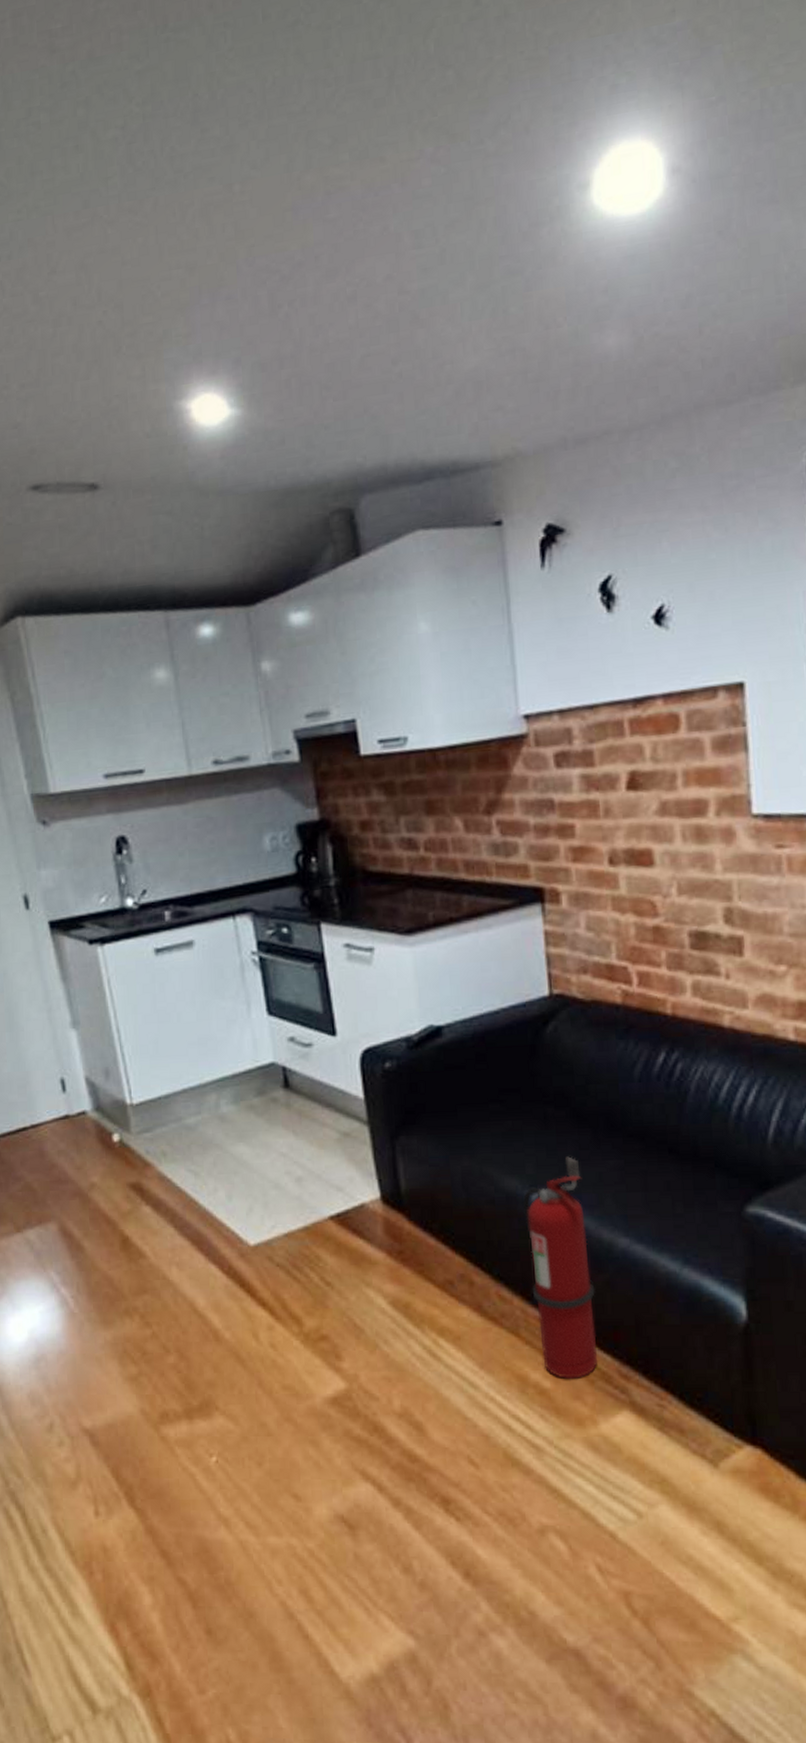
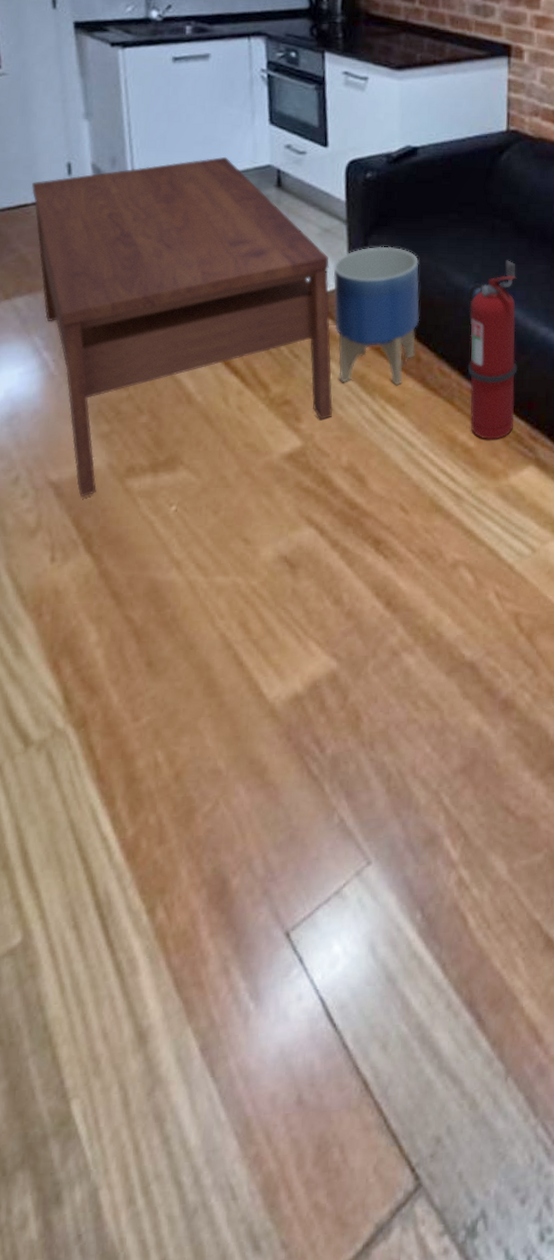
coffee table: none [28,1057,377,1447] -> present [31,156,333,498]
planter: none [359,1148,468,1316] -> present [333,246,420,386]

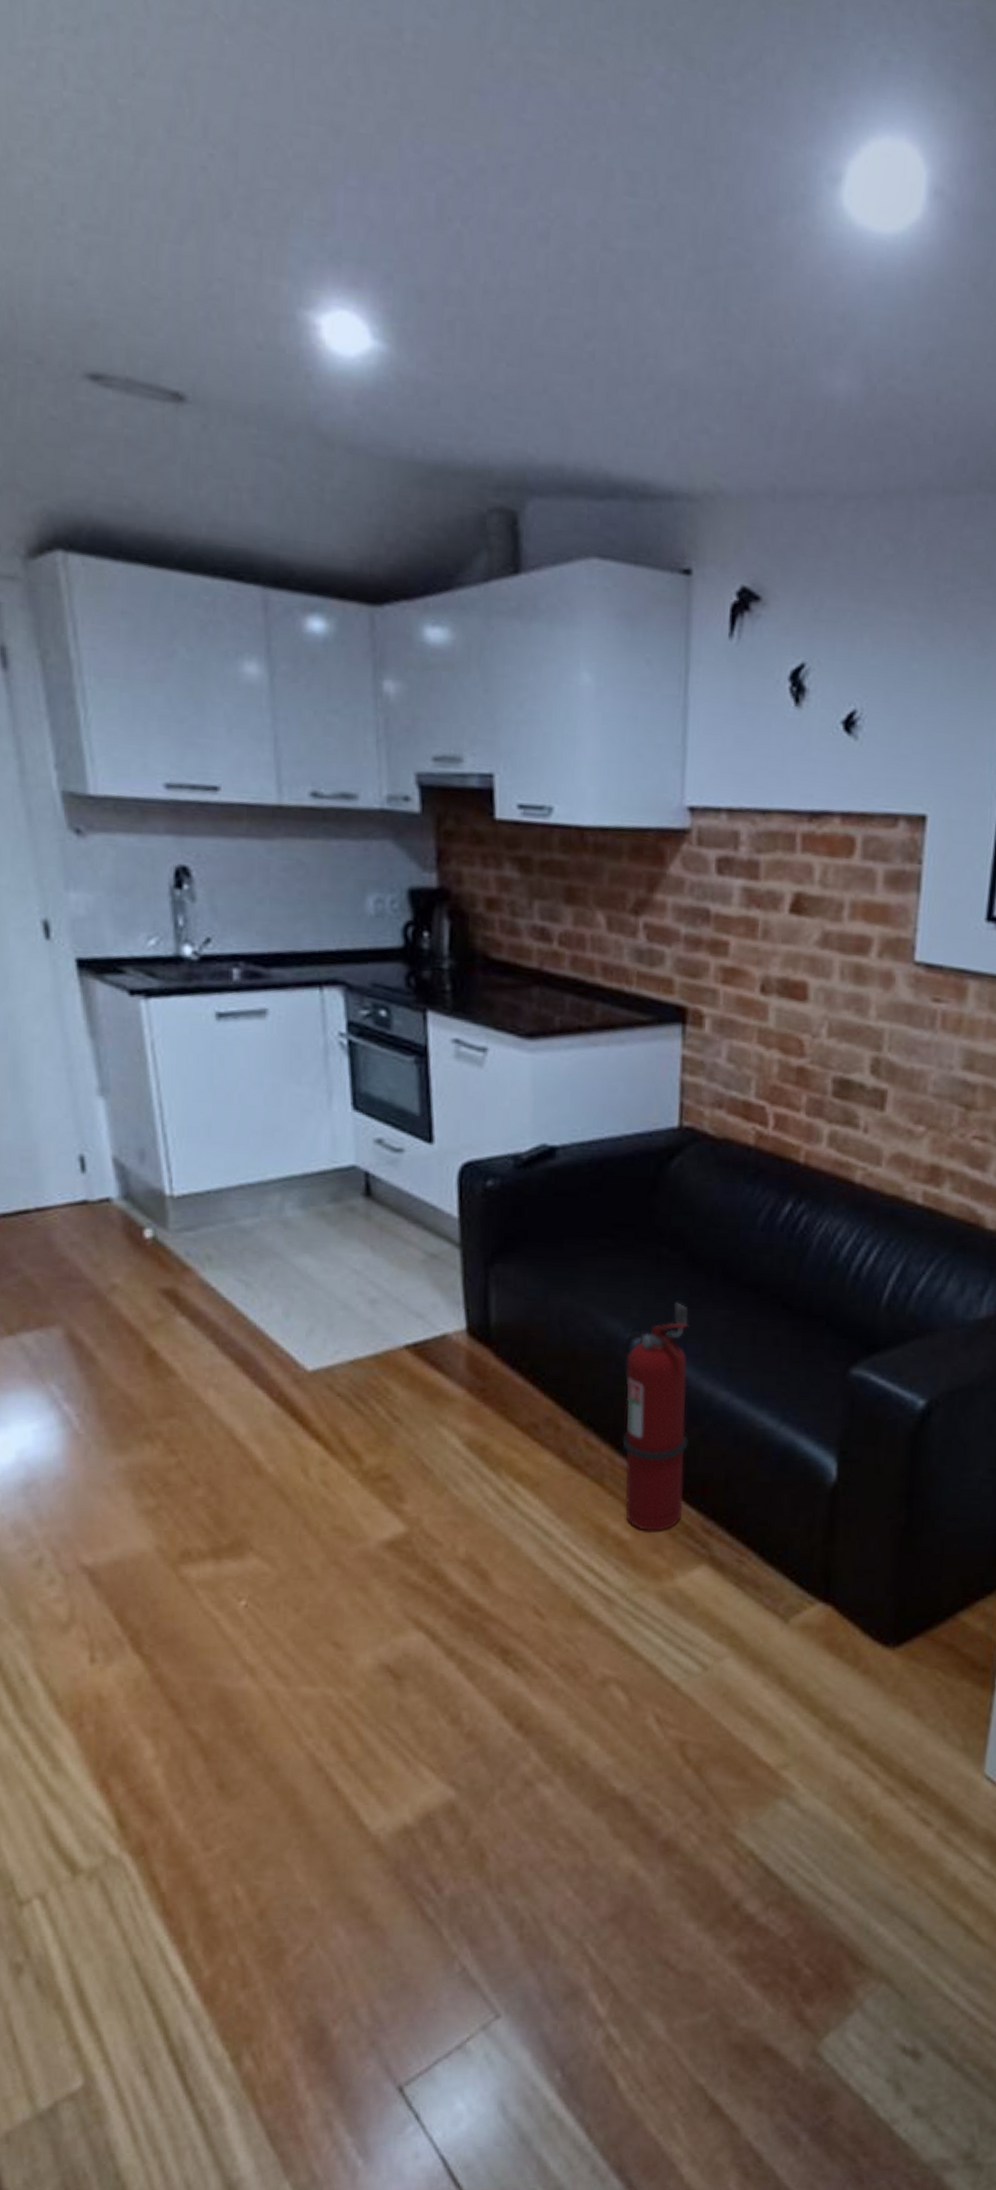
coffee table: present [31,156,333,498] -> none [33,1152,445,1587]
planter: present [333,246,420,386] -> none [443,1279,559,1461]

